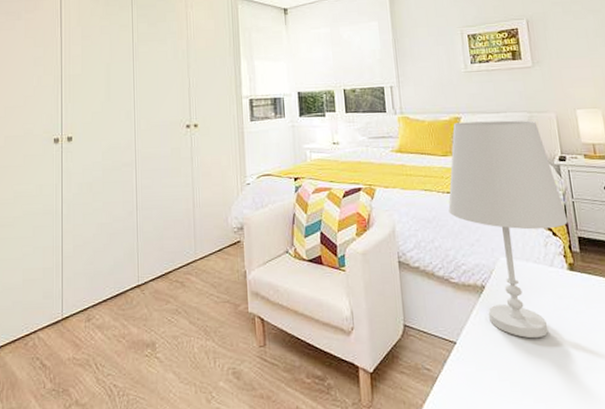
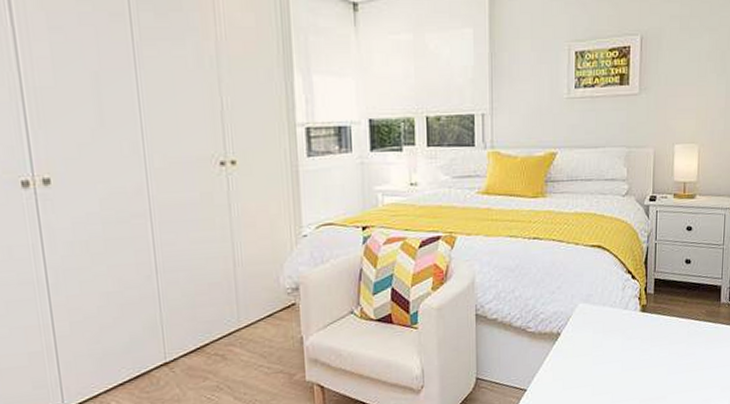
table lamp: present [448,120,568,339] -> none [533,156,648,379]

